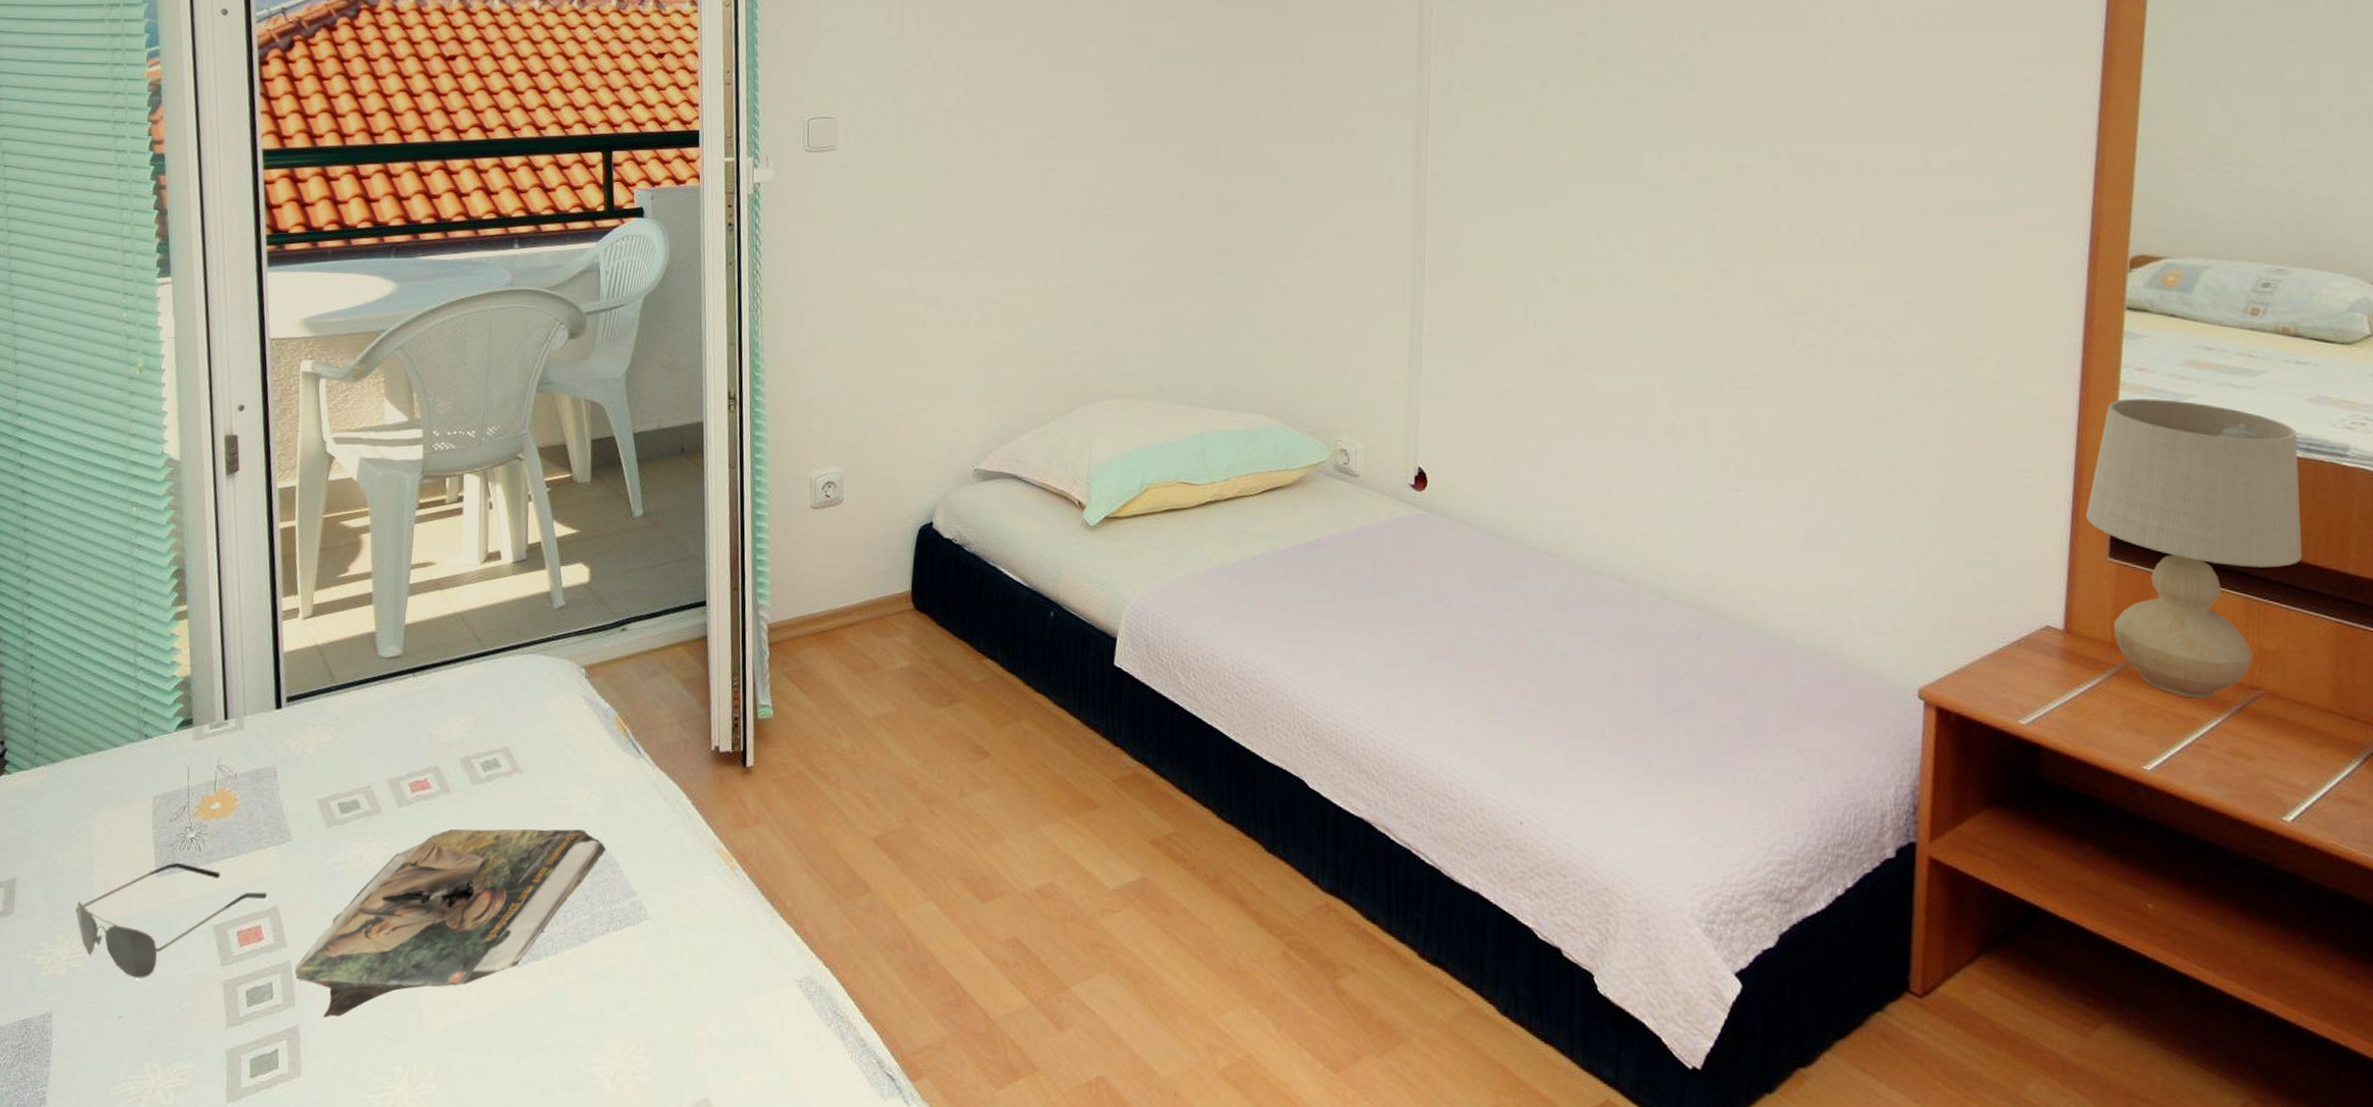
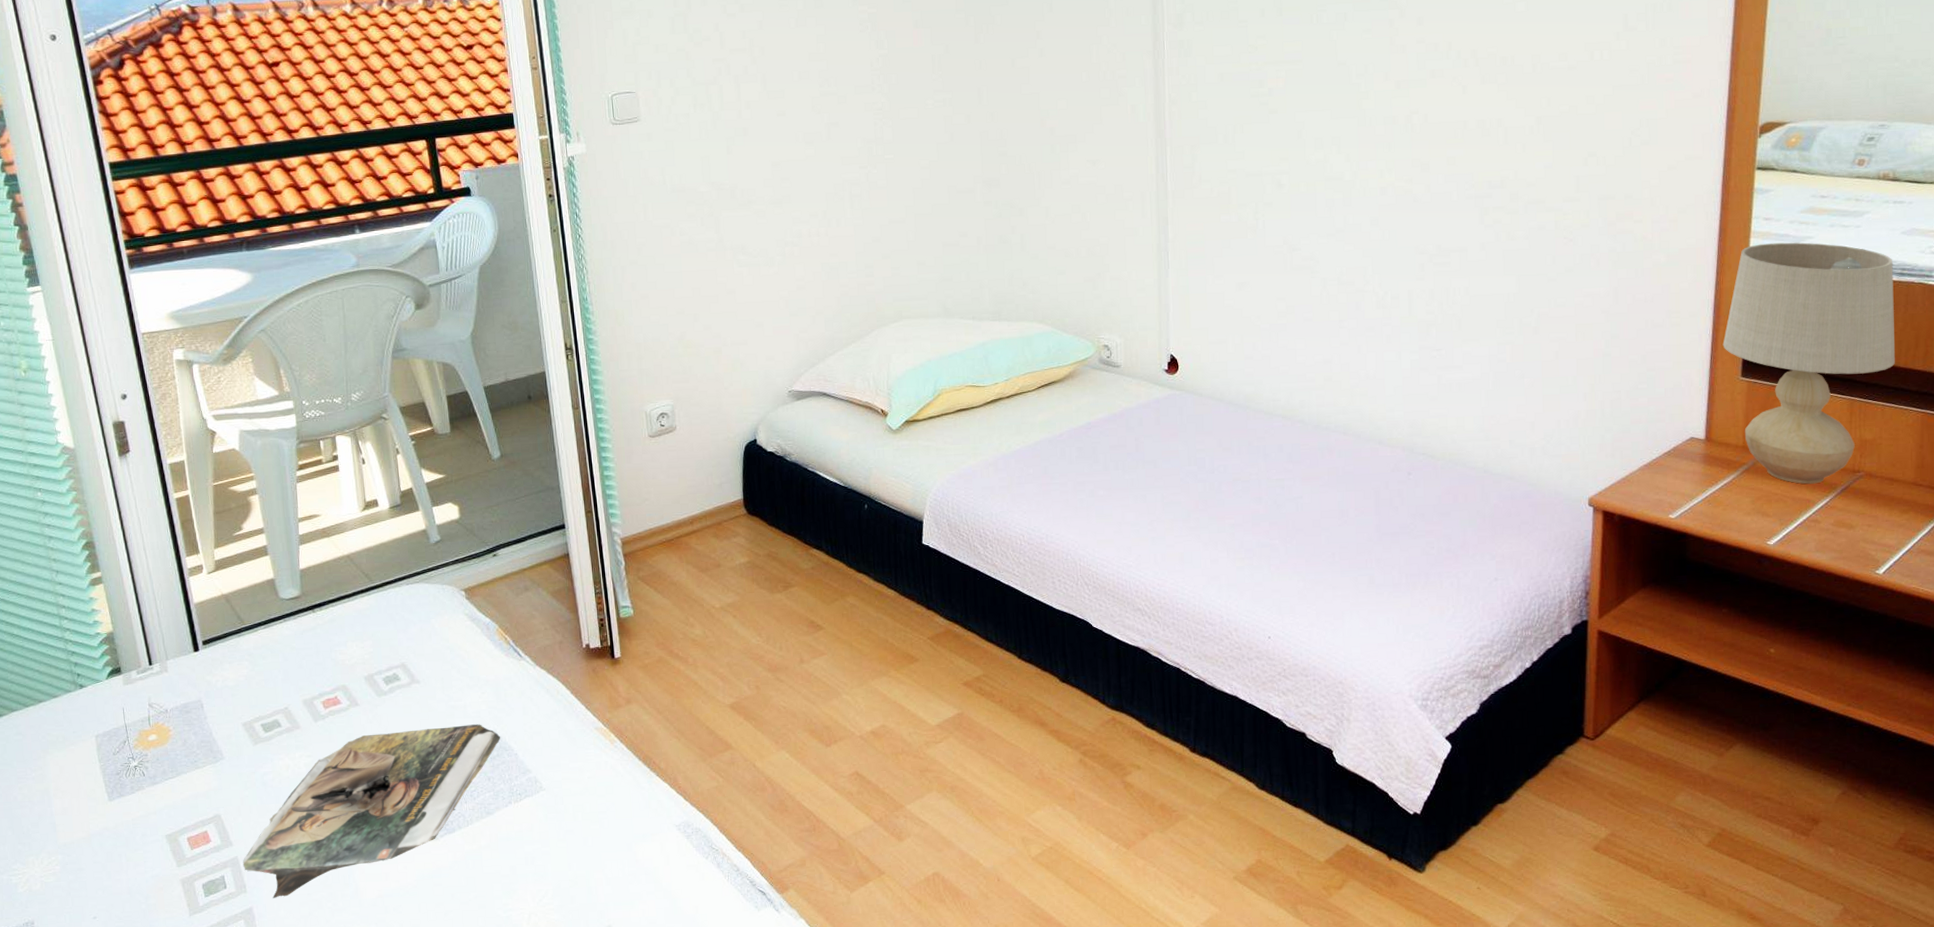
sunglasses: present [76,862,267,978] -> none [41,787,209,885]

